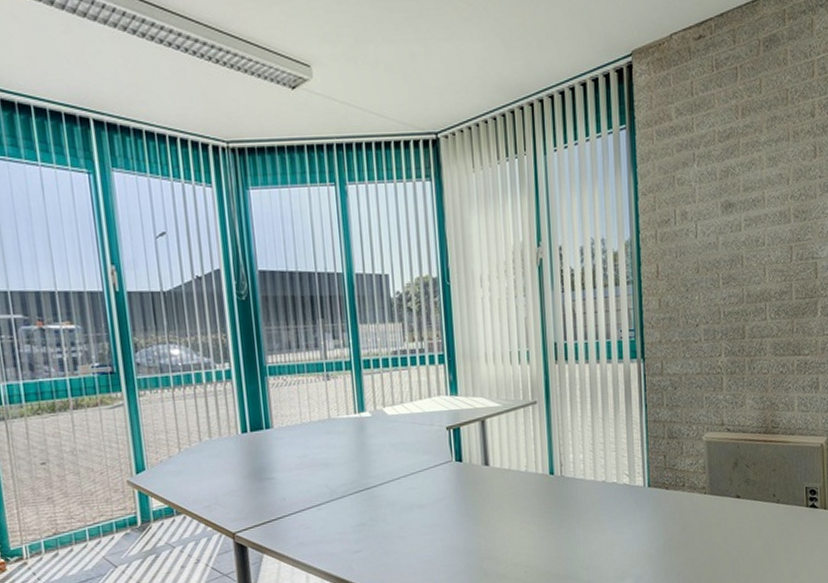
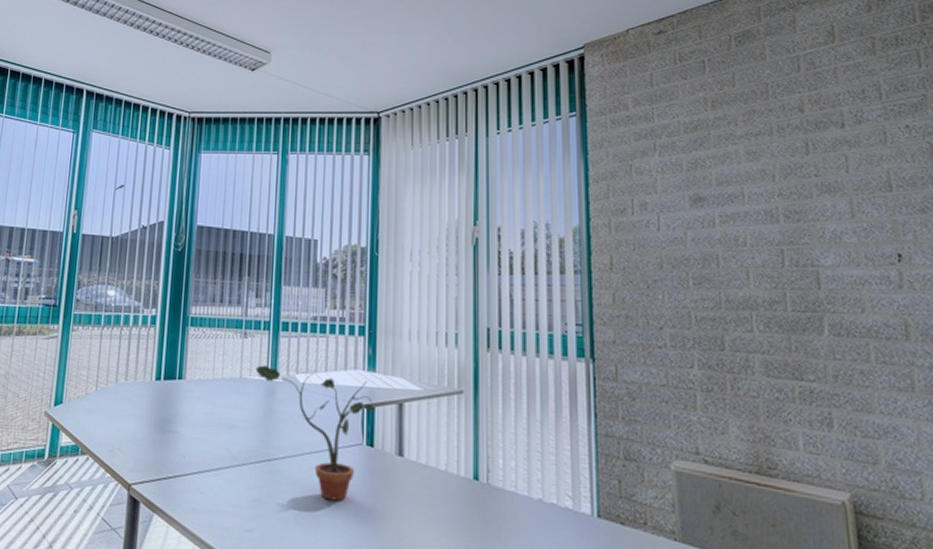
potted plant: none [343,403,459,513] -> present [255,365,374,501]

